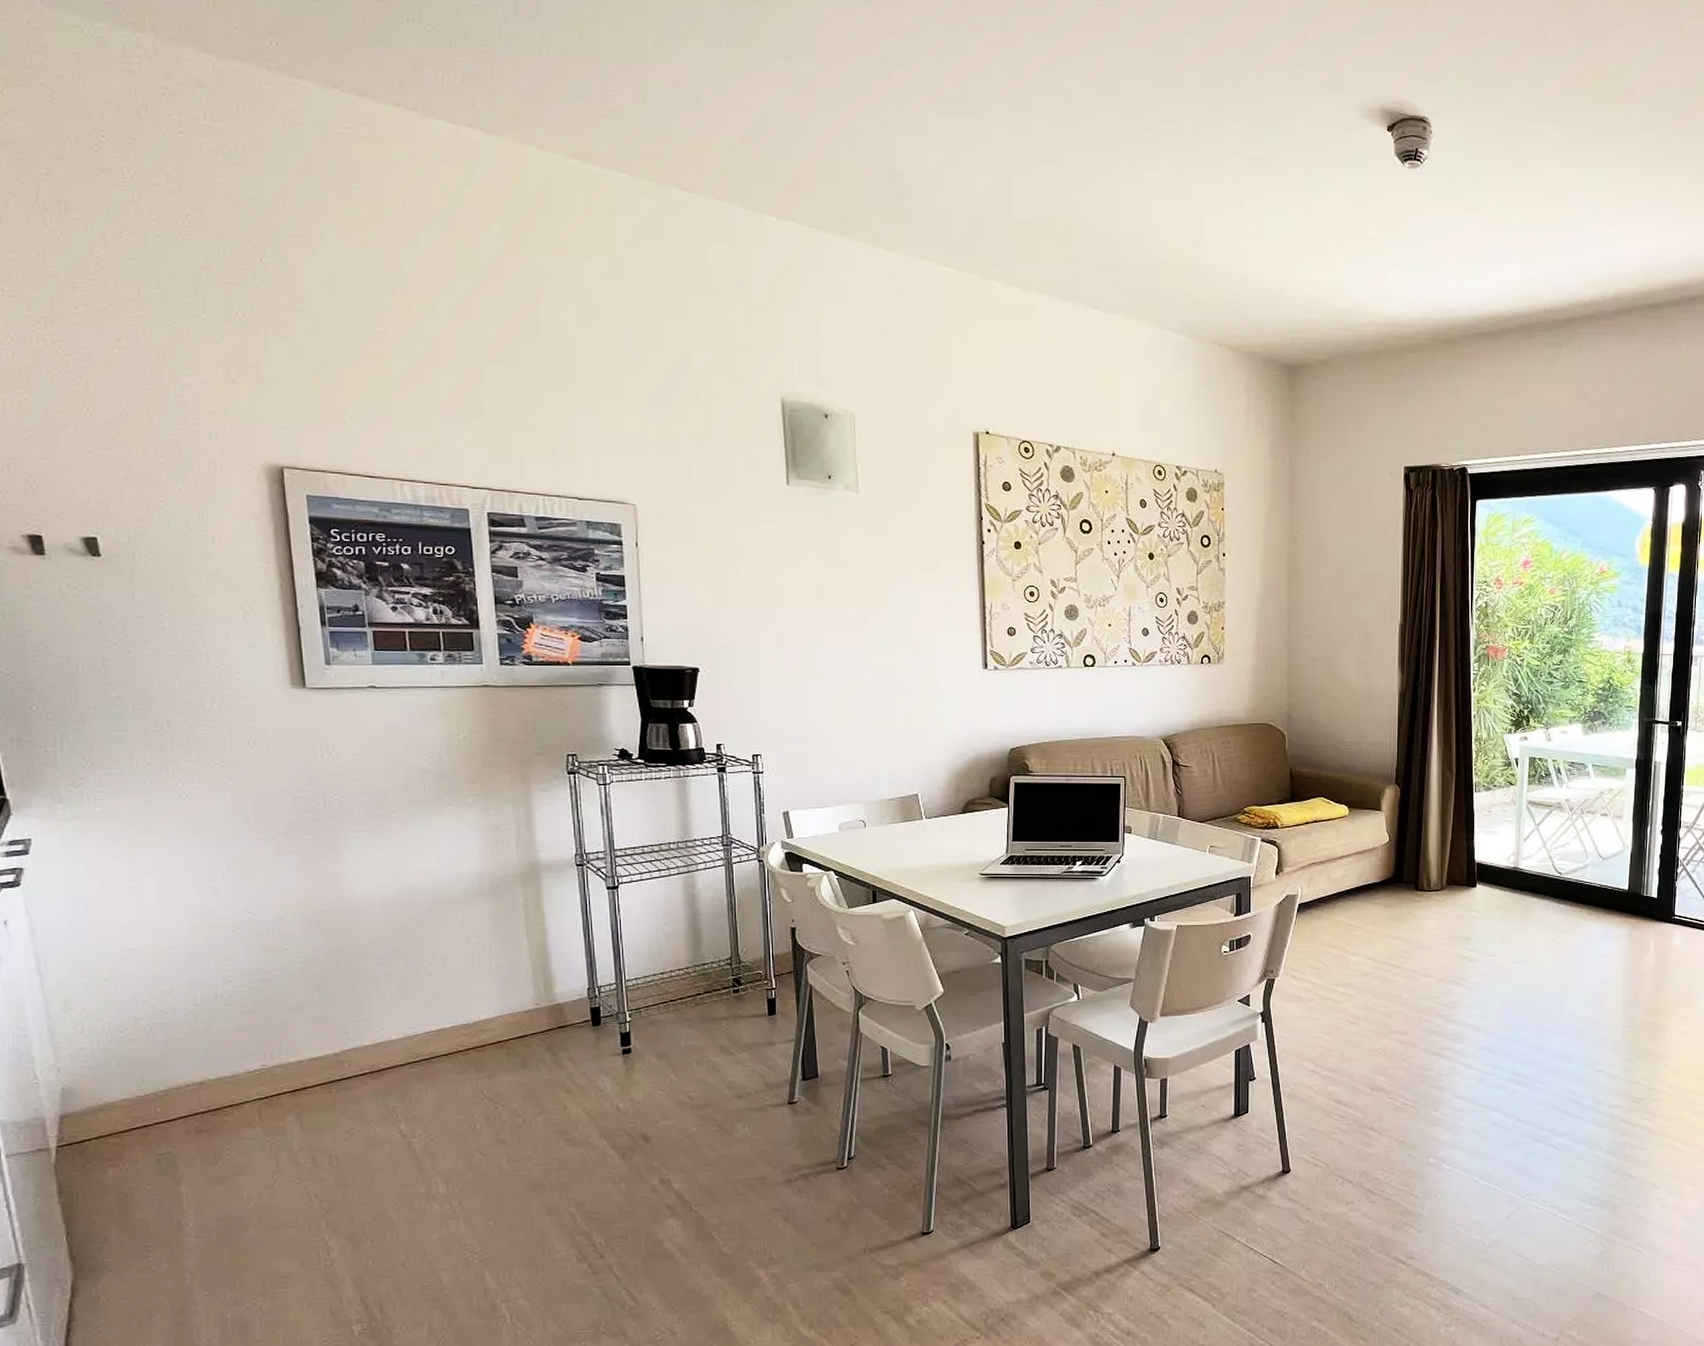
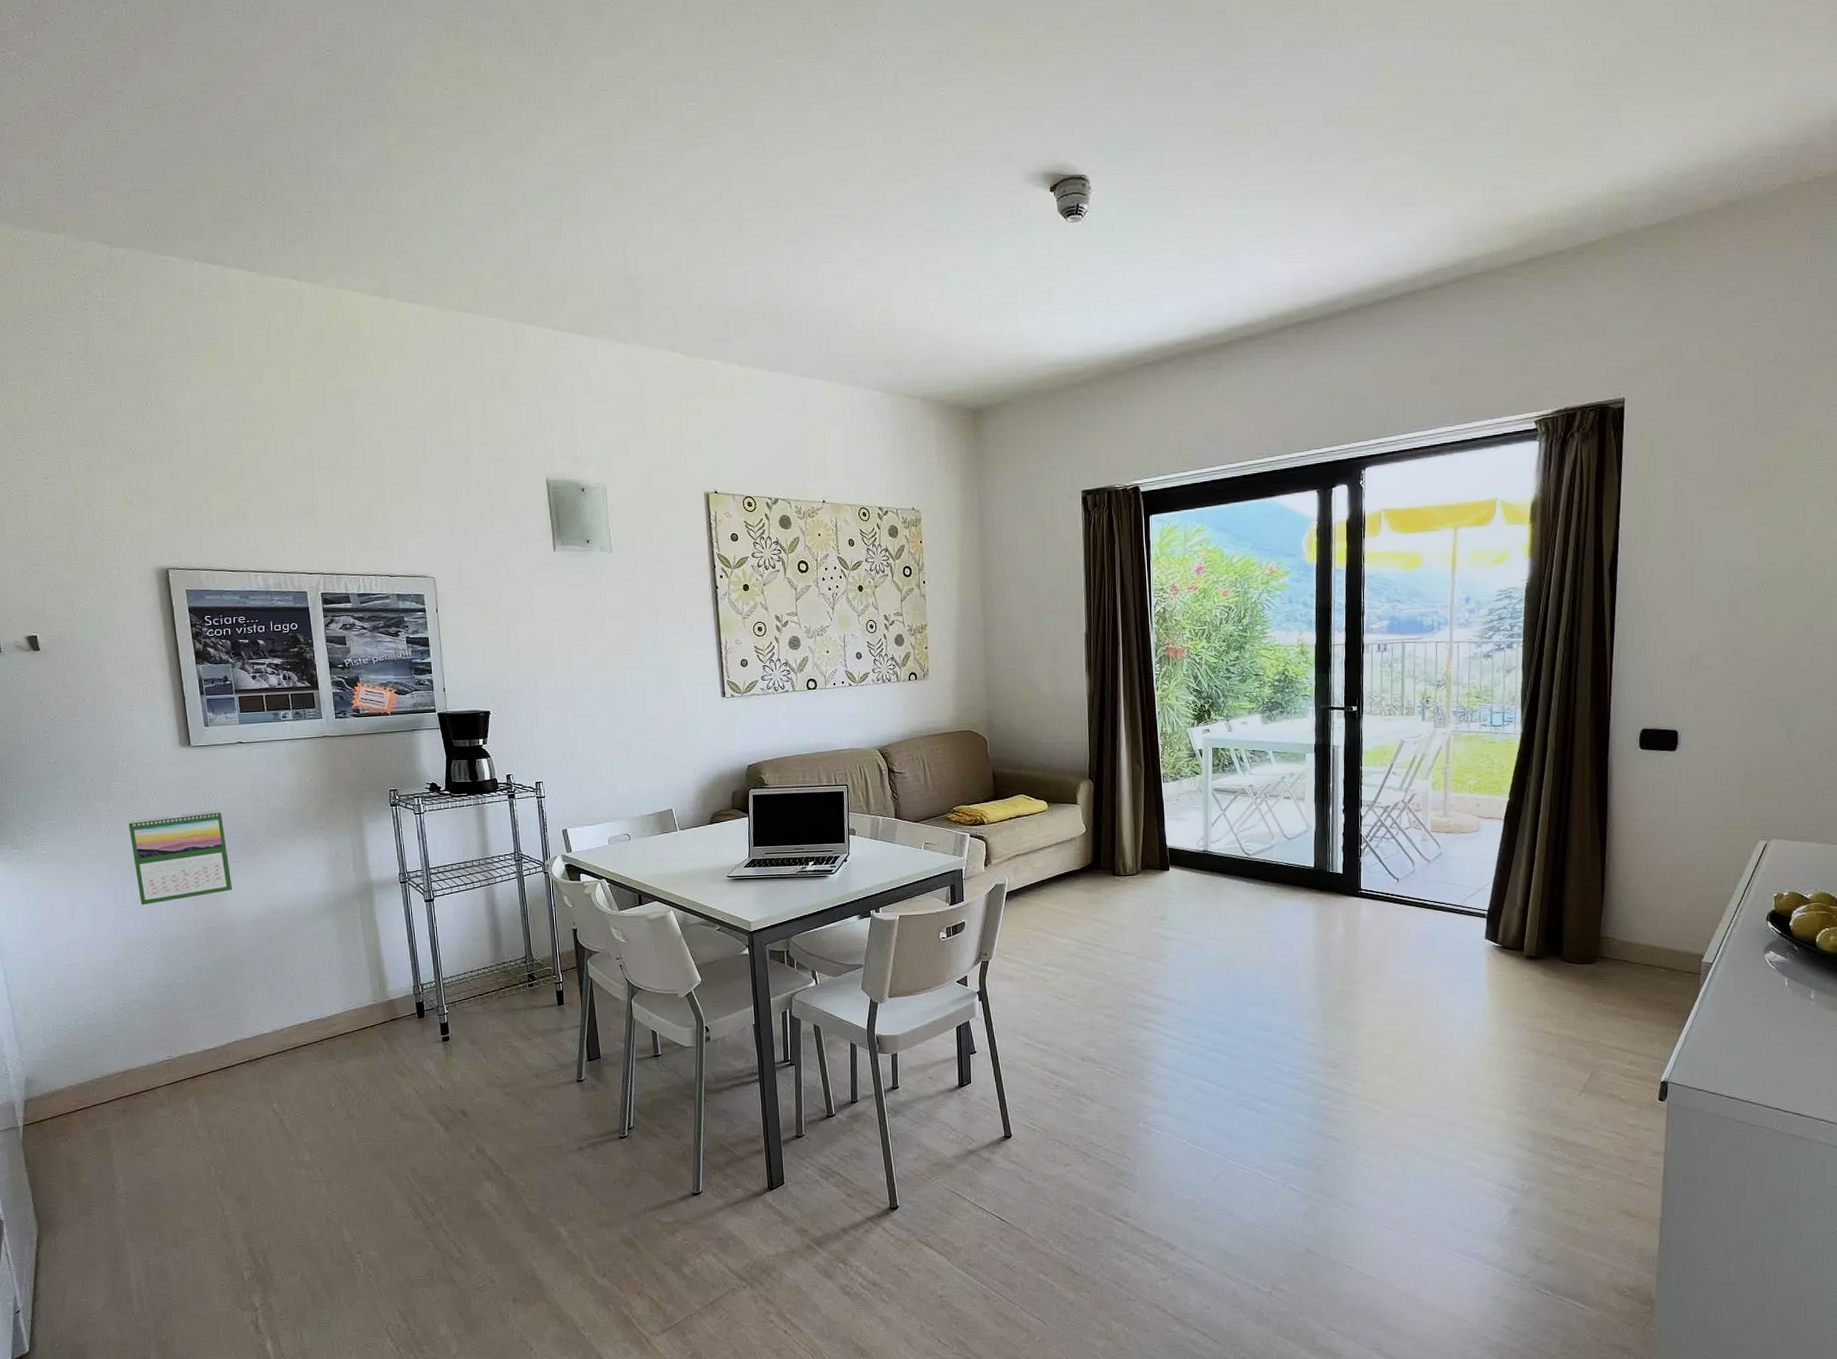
calendar: none [216,768,355,880] -> present [128,810,232,906]

